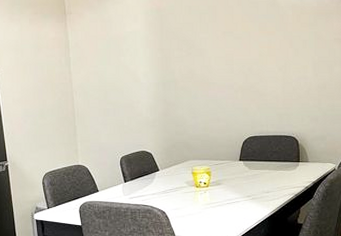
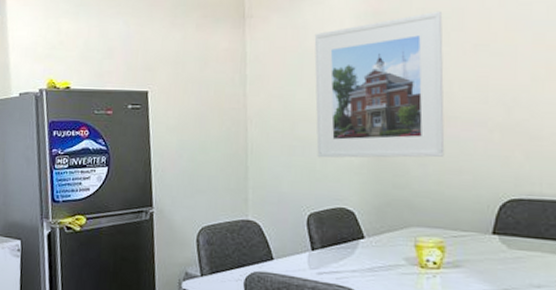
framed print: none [117,8,208,117] -> present [314,11,445,158]

